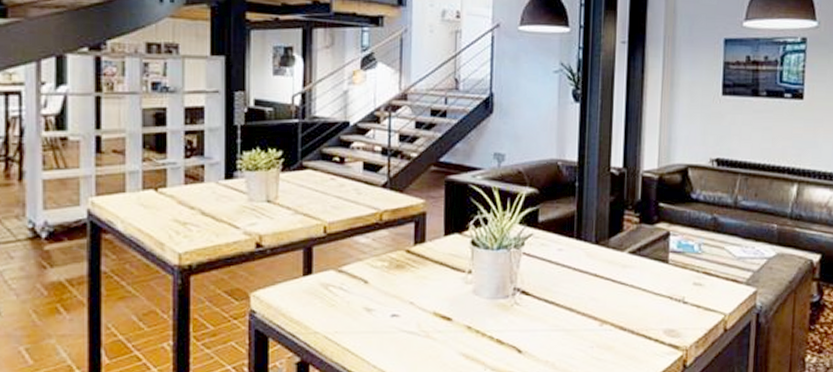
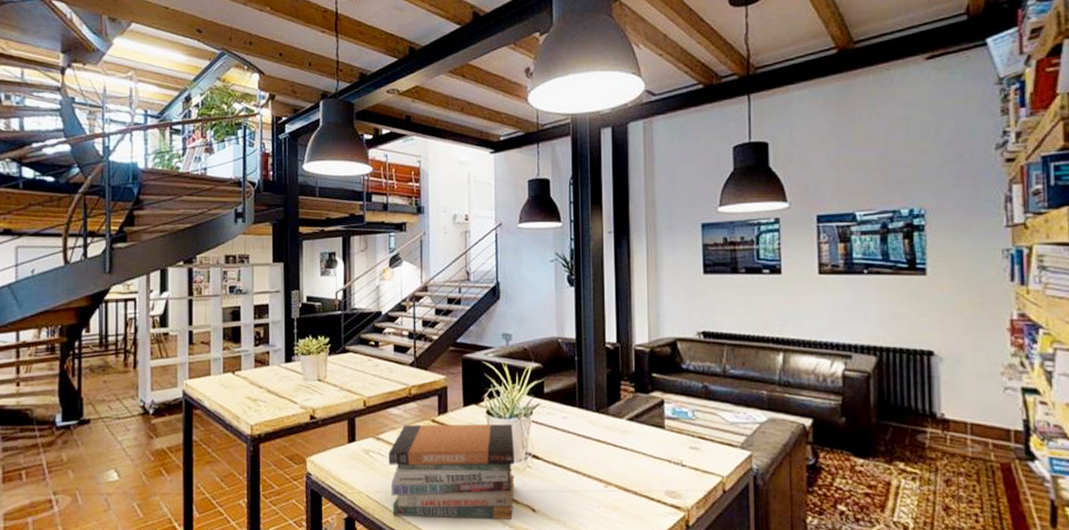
book stack: none [352,256,501,362] -> present [389,424,515,519]

